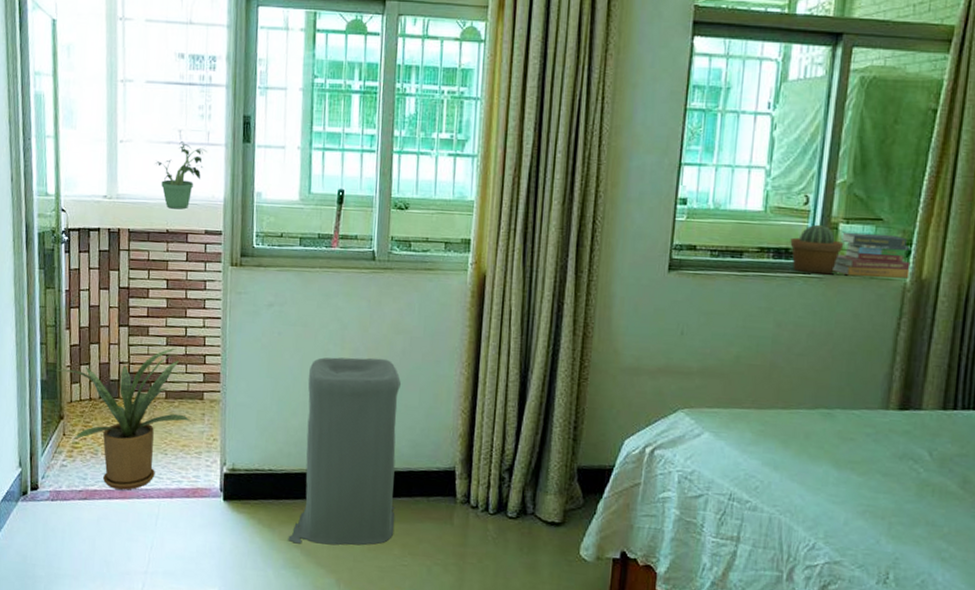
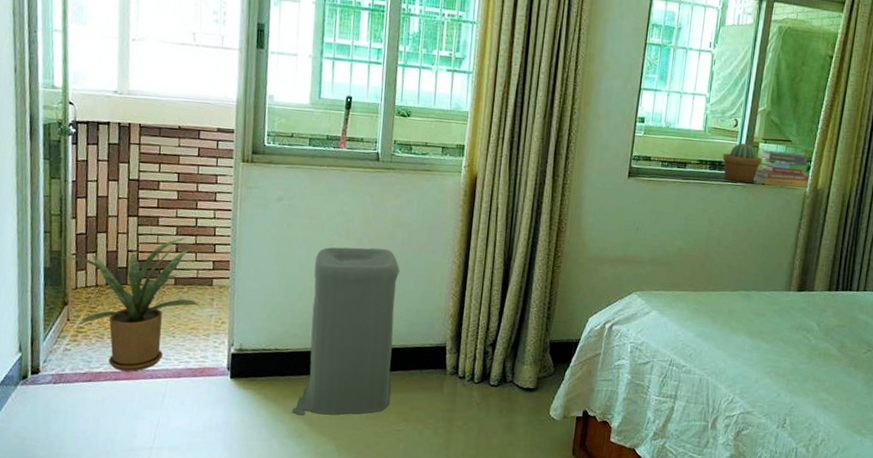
potted plant: present [155,141,207,210] -> none [168,43,221,108]

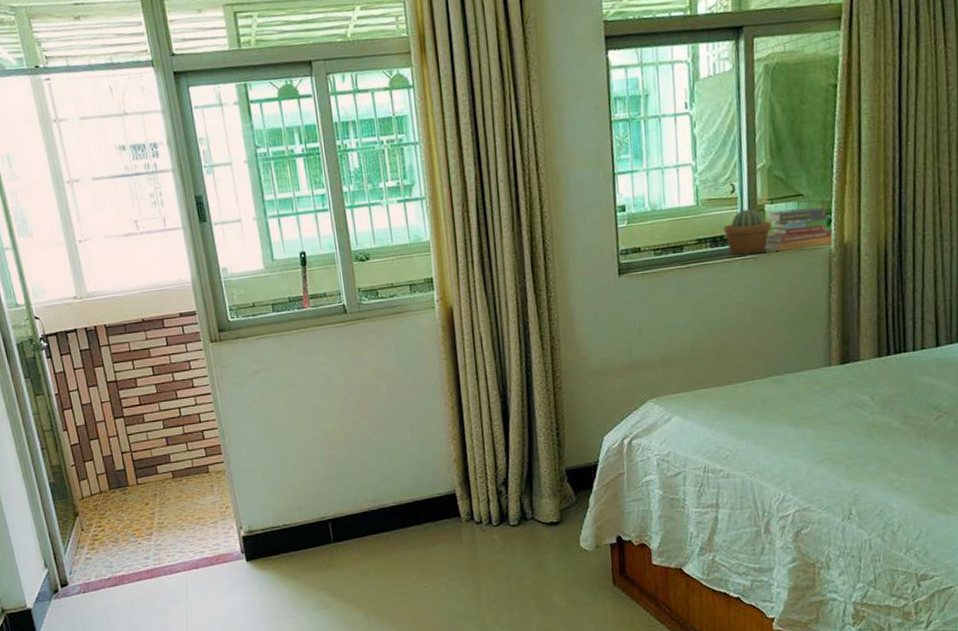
house plant: present [60,237,200,371] -> none [61,429,202,571]
laundry basket: present [292,247,400,415] -> none [303,403,409,587]

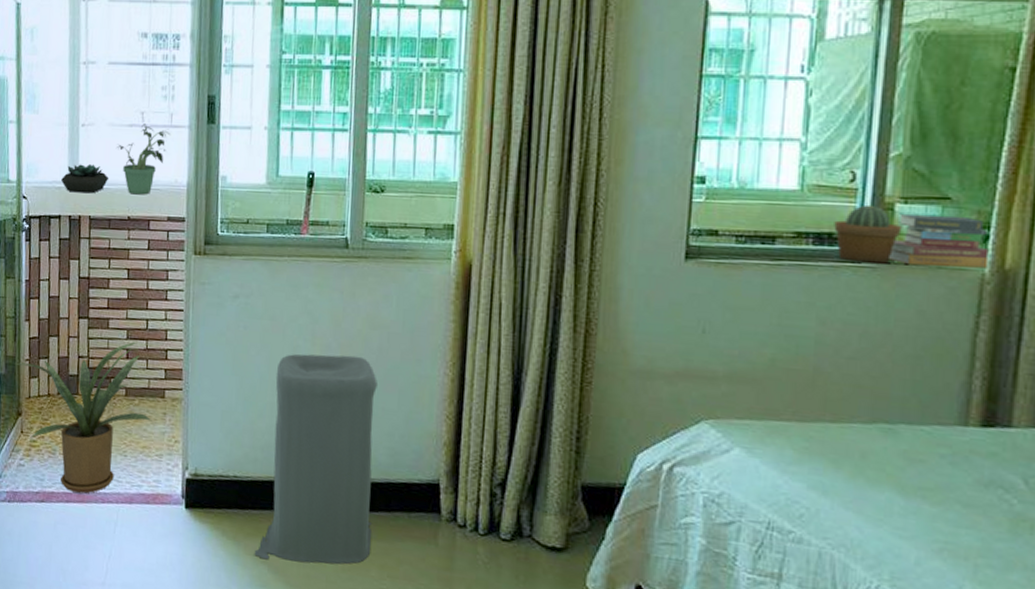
house plant: none [61,429,202,571] -> present [14,341,152,494]
succulent plant: none [69,276,116,305] -> present [60,163,108,194]
potted plant: none [118,231,166,298] -> present [117,124,170,195]
laundry basket: none [303,403,409,587] -> present [254,353,377,564]

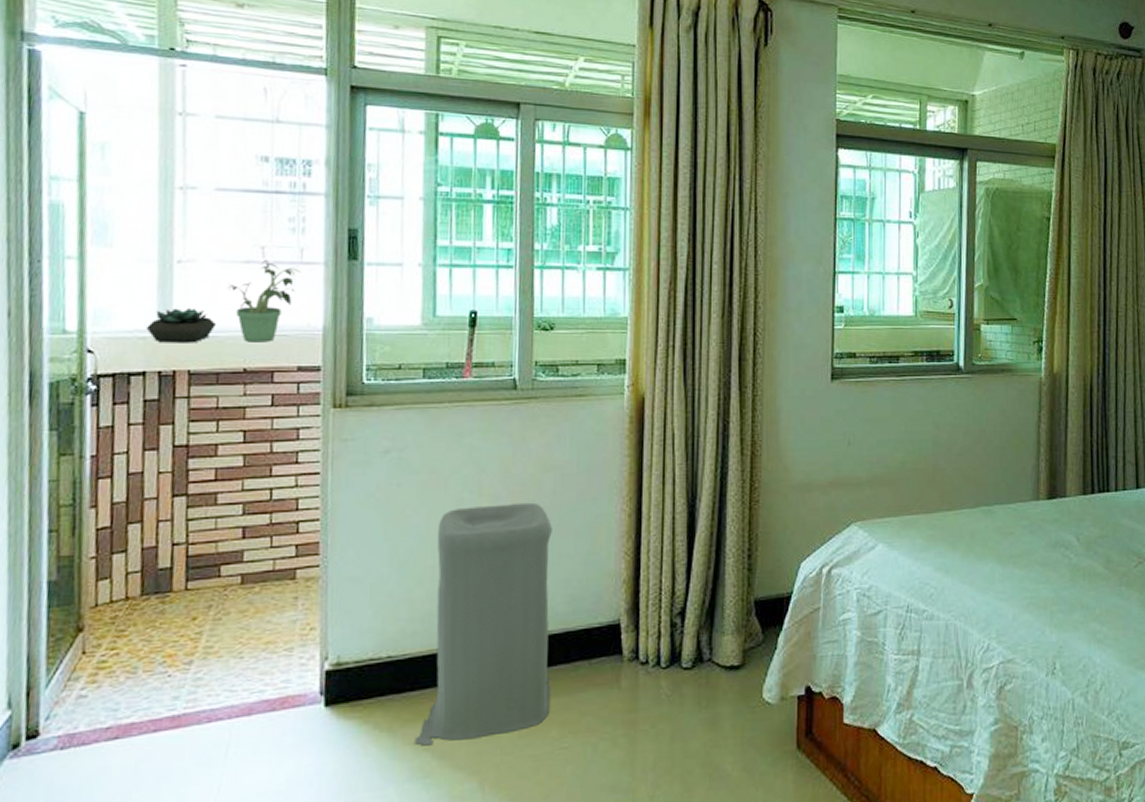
house plant: present [14,341,152,494] -> none [72,516,279,717]
potted cactus: present [834,204,903,265] -> none [940,326,987,375]
books: present [889,214,989,269] -> none [979,332,1044,374]

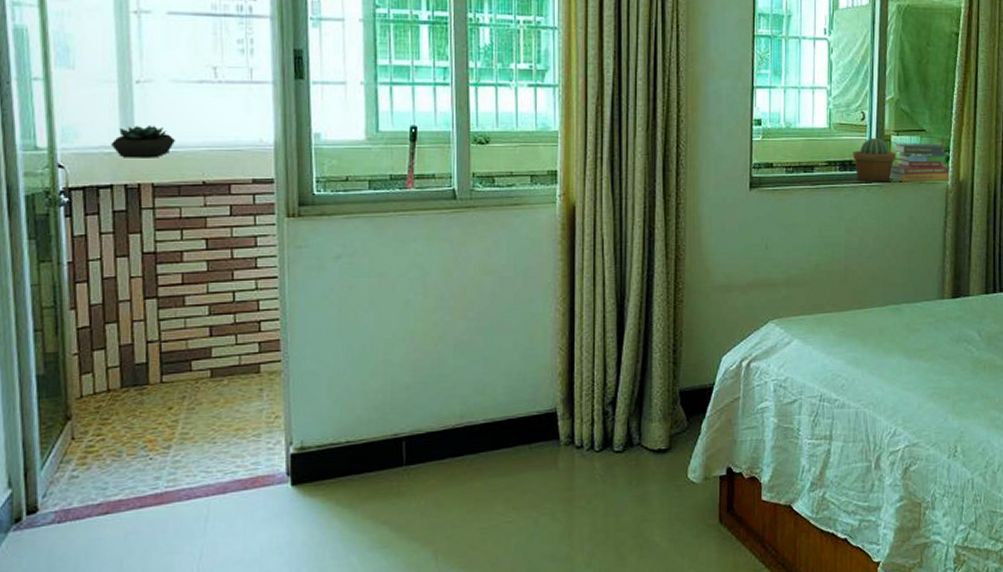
potted plant: present [228,260,300,343] -> none [184,80,250,157]
laundry basket: present [414,502,552,746] -> none [373,303,494,520]
potted cactus: none [940,326,987,375] -> present [853,137,897,184]
books: none [979,332,1044,374] -> present [889,143,950,182]

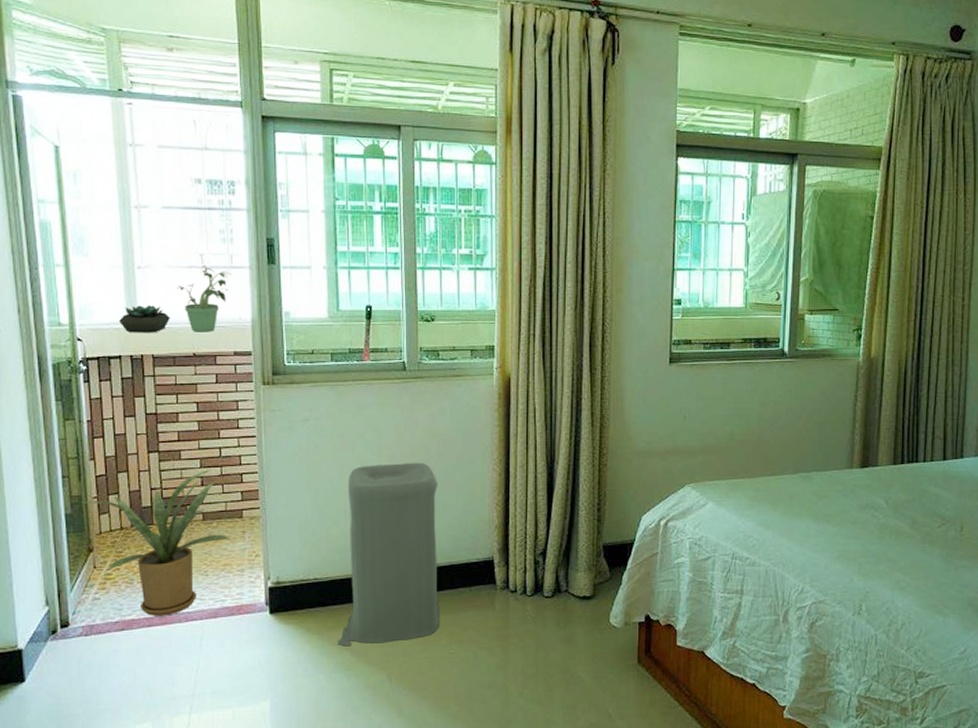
house plant: none [57,316,246,495] -> present [81,469,232,616]
potted plant: none [184,80,250,157] -> present [177,265,231,332]
laundry basket: none [373,303,494,520] -> present [337,462,439,647]
potted cactus: present [853,137,897,184] -> none [767,316,810,360]
books: present [889,143,950,182] -> none [802,322,862,359]

